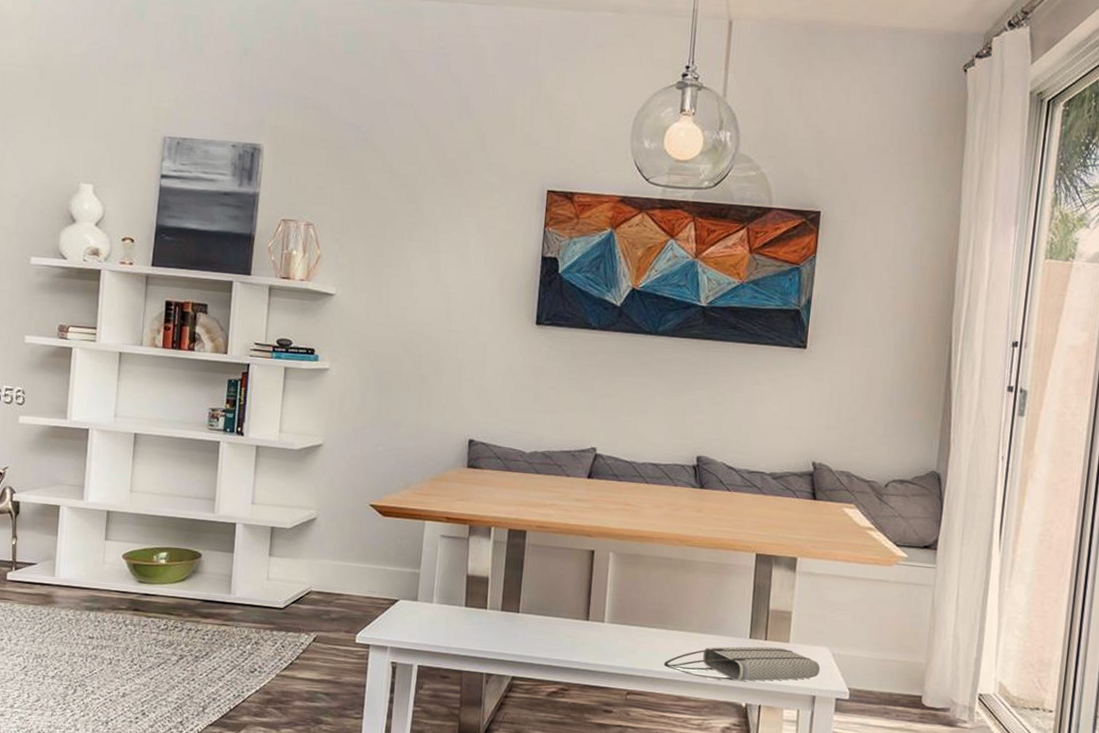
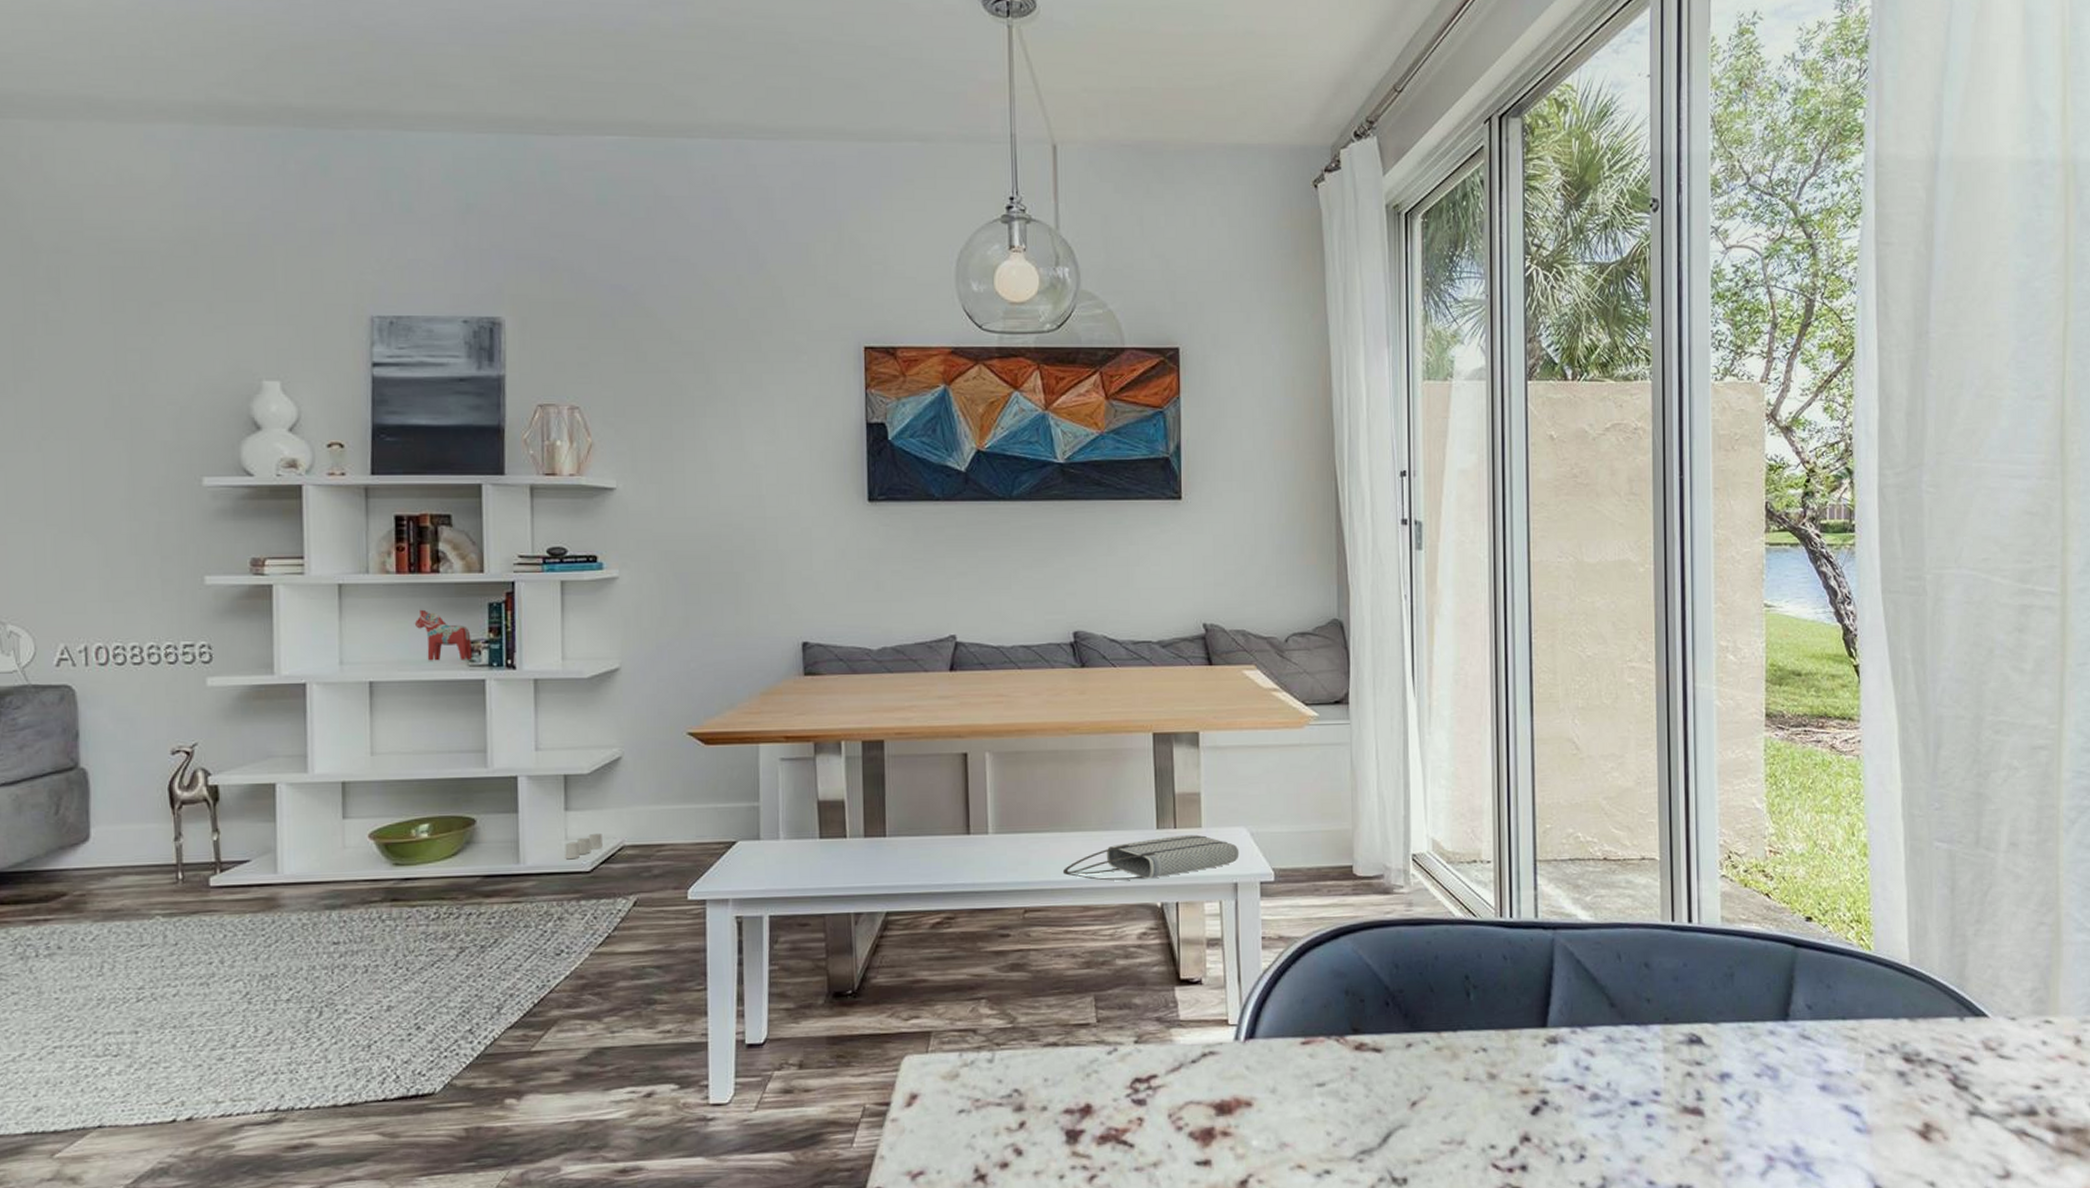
decorative figurine: none [171,379,213,425] -> present [414,609,472,661]
candle: none [265,577,295,597] -> present [565,833,603,860]

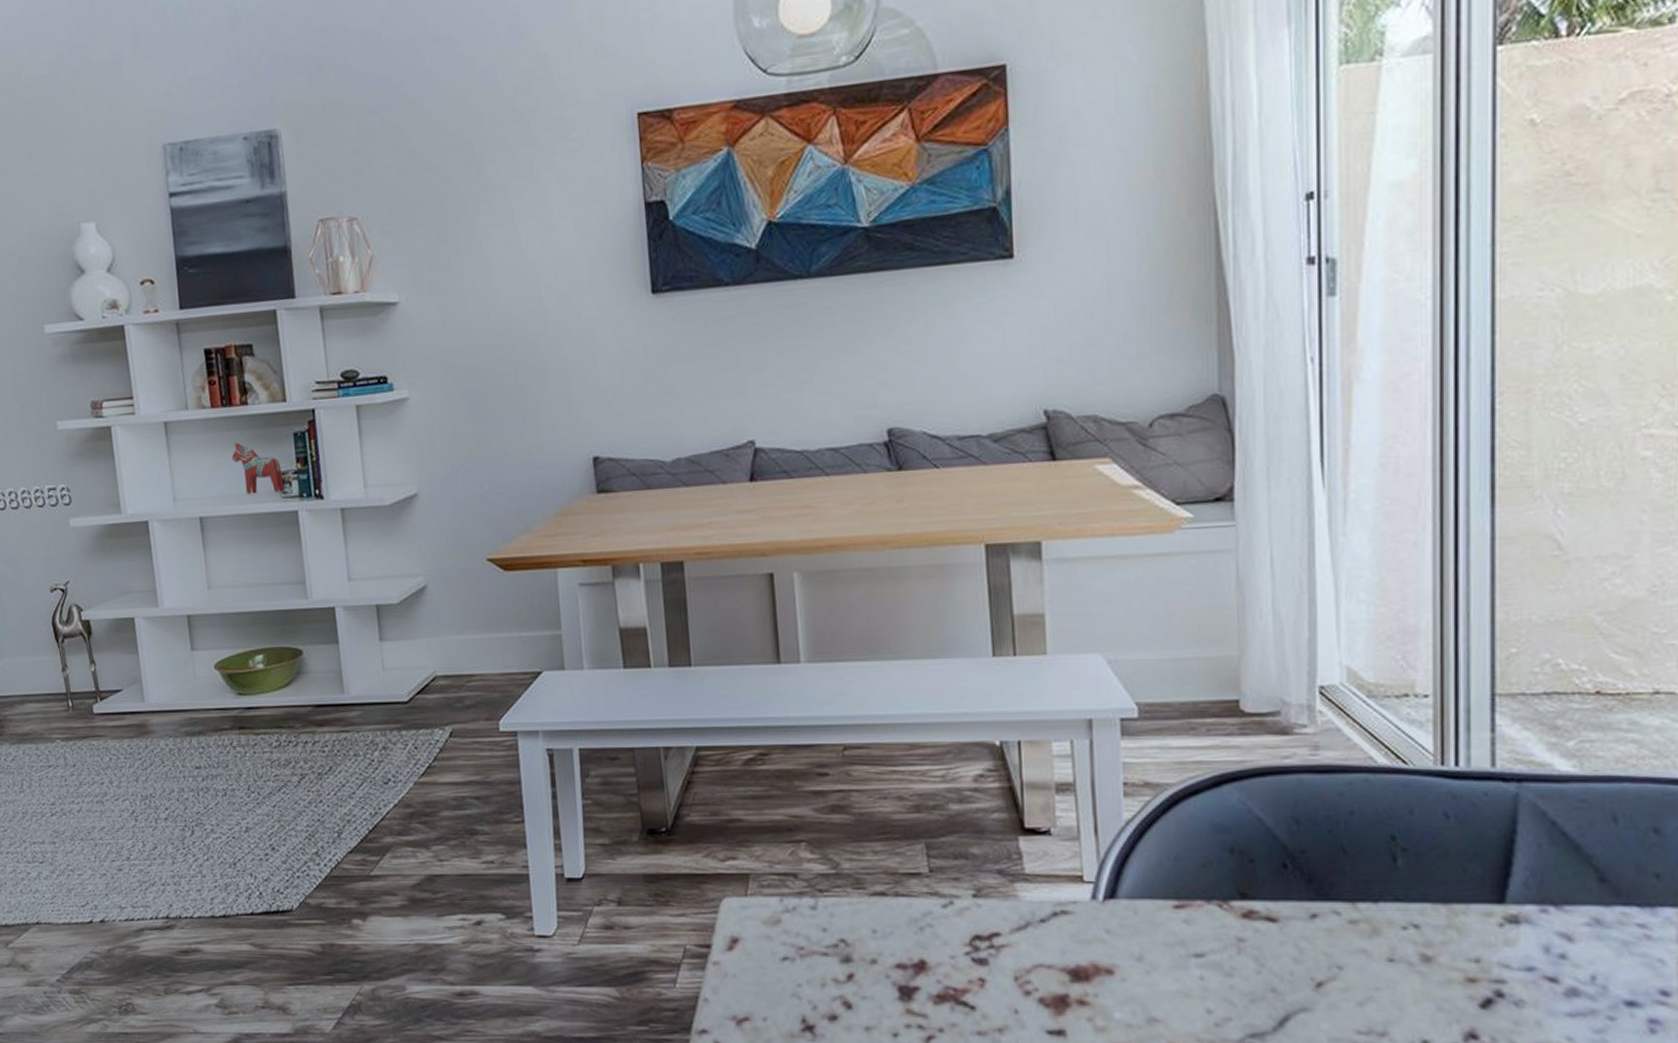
candle: present [565,833,603,860] -> none [382,663,417,690]
tote bag: present [1062,834,1239,881] -> none [884,662,1094,716]

